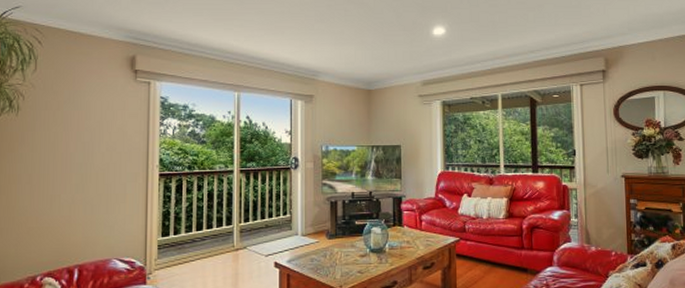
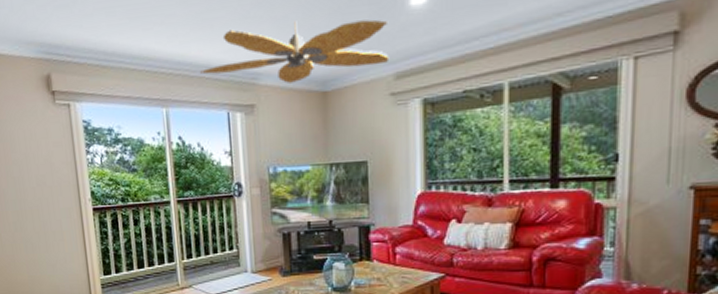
ceiling fan: none [269,36,418,81] -> present [199,19,390,83]

